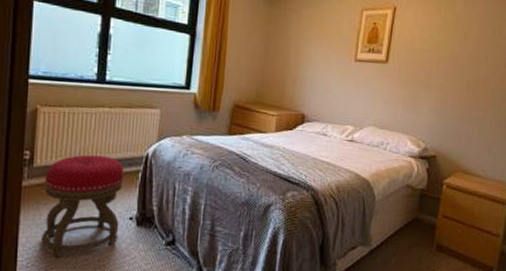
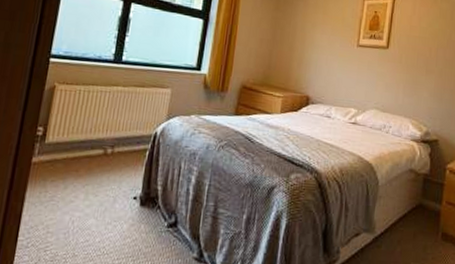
stool: present [41,154,124,257] -> none [43,132,132,237]

